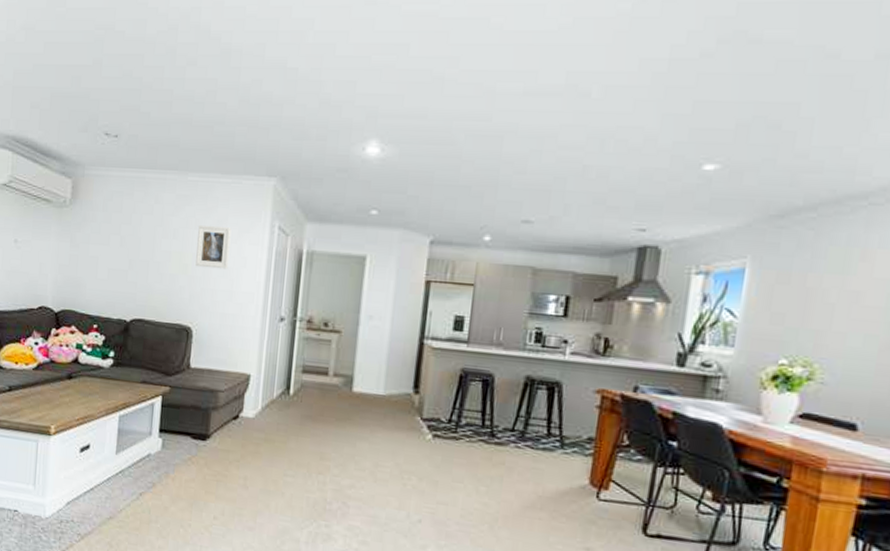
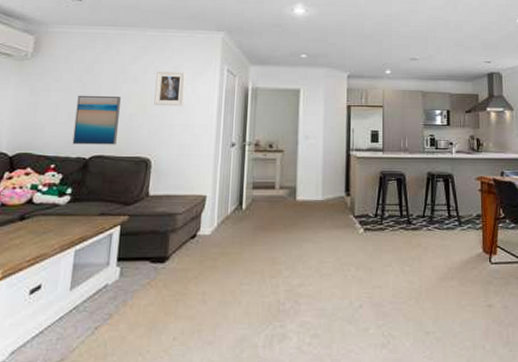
wall art: none [113,249,161,309] -> present [72,95,121,145]

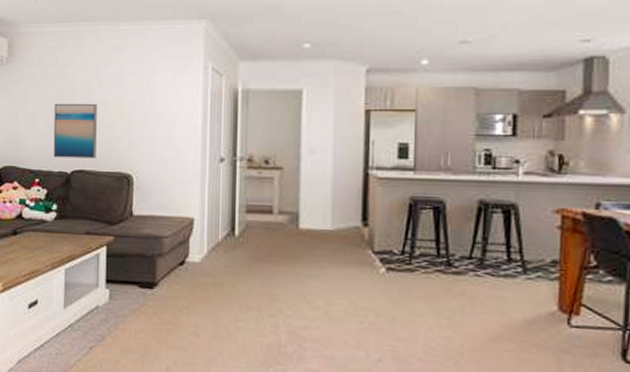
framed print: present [154,70,187,107] -> none [132,72,165,114]

